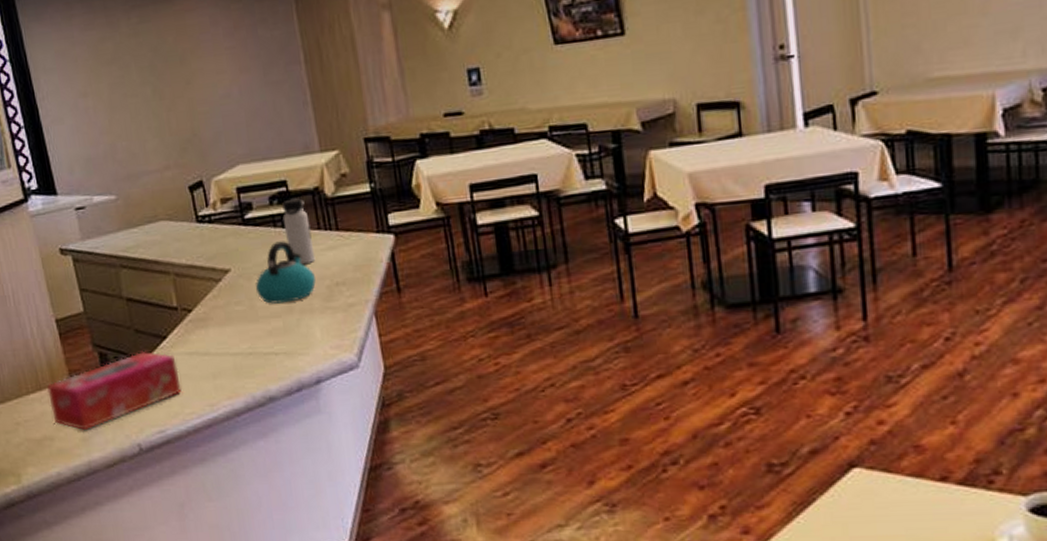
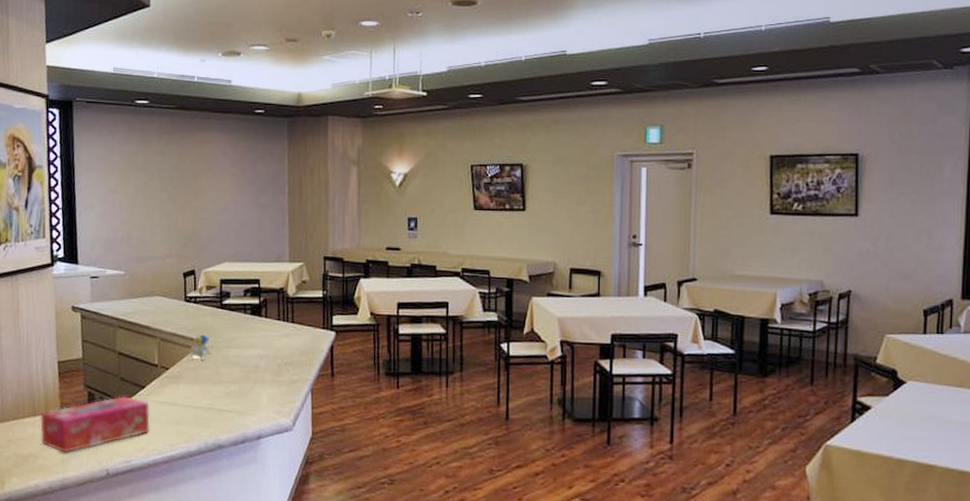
flower: none [214,261,242,295] -> present [190,334,212,361]
kettle: present [255,241,316,304] -> none [222,325,270,373]
water bottle: present [282,198,316,265] -> none [252,294,273,346]

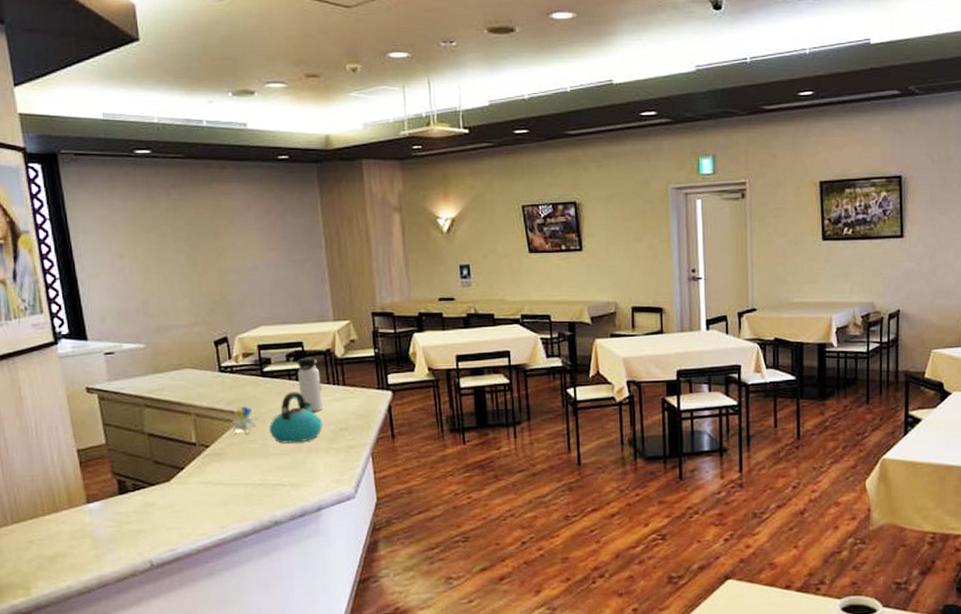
tissue box: present [40,395,150,453] -> none [63,479,195,549]
kettle: none [222,325,270,373] -> present [268,391,322,443]
water bottle: none [252,294,273,346] -> present [297,357,324,412]

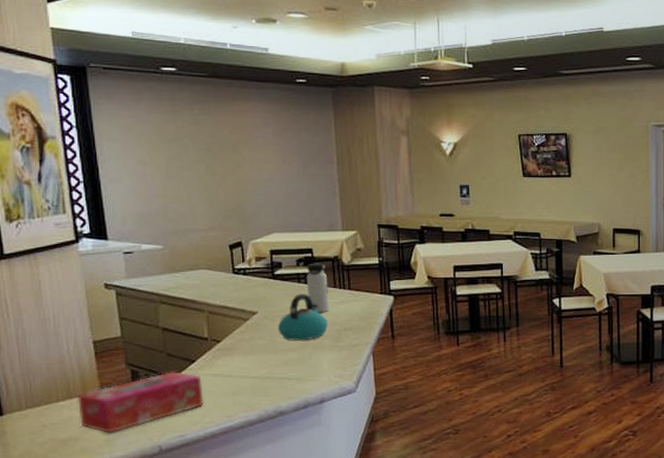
tissue box: none [63,479,195,549] -> present [76,370,204,434]
flower: present [232,406,257,435] -> none [243,305,266,332]

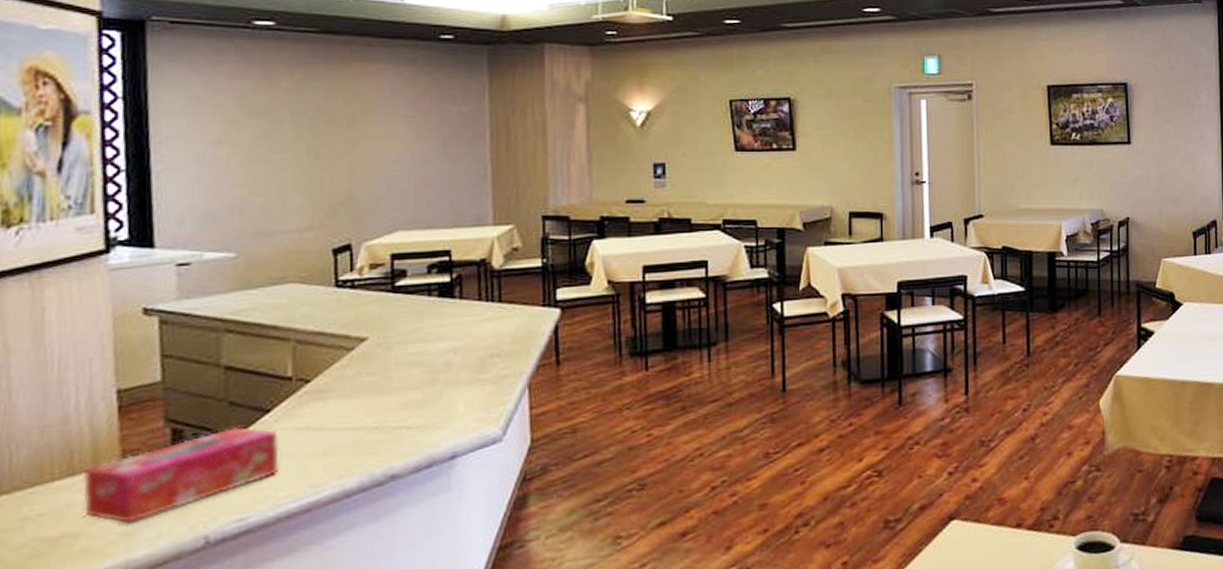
kettle: present [277,294,328,341] -> none [395,310,467,375]
water bottle: present [306,263,330,313] -> none [440,268,471,336]

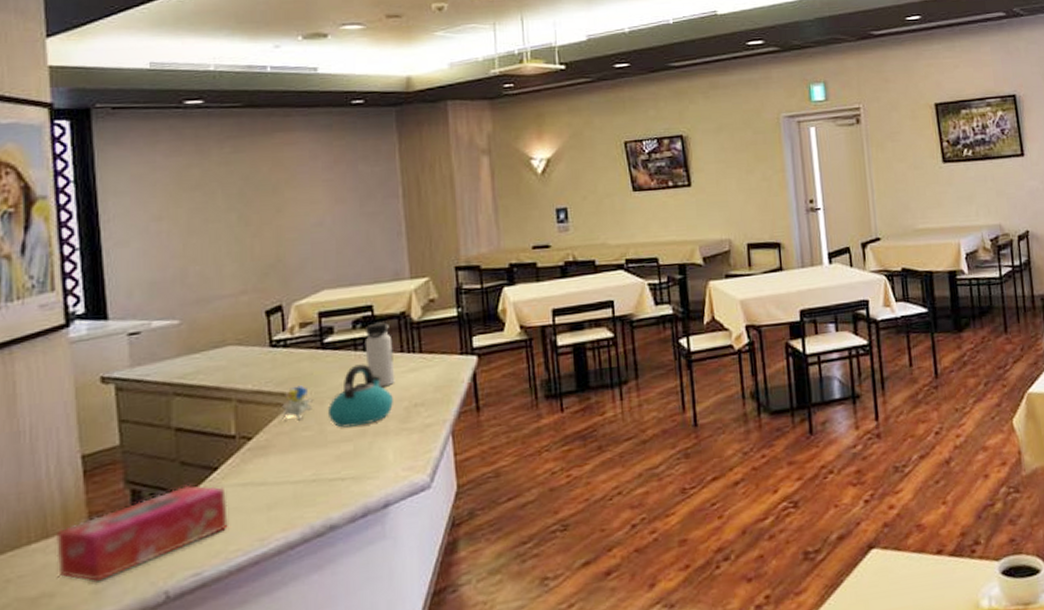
flower: none [345,329,379,365] -> present [282,385,313,421]
kettle: none [395,310,467,375] -> present [327,364,393,428]
water bottle: none [440,268,471,336] -> present [365,322,395,388]

